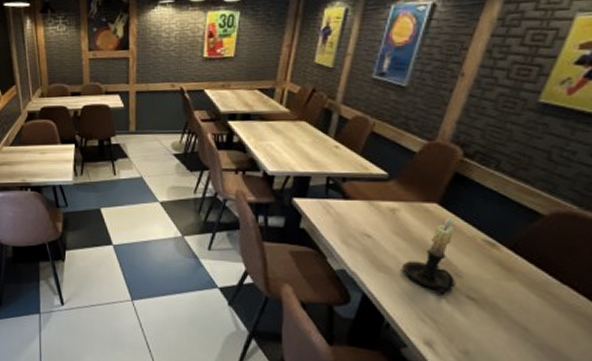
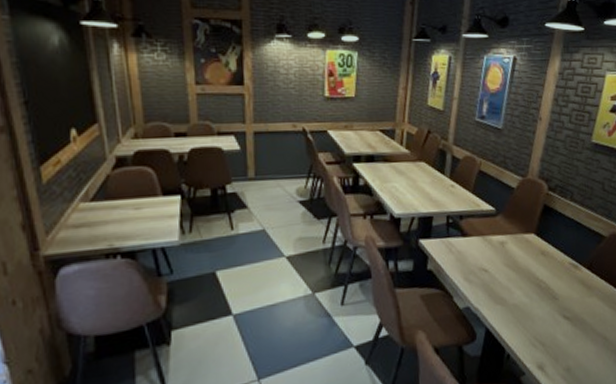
candle holder: present [402,218,456,296] -> none [514,246,555,319]

